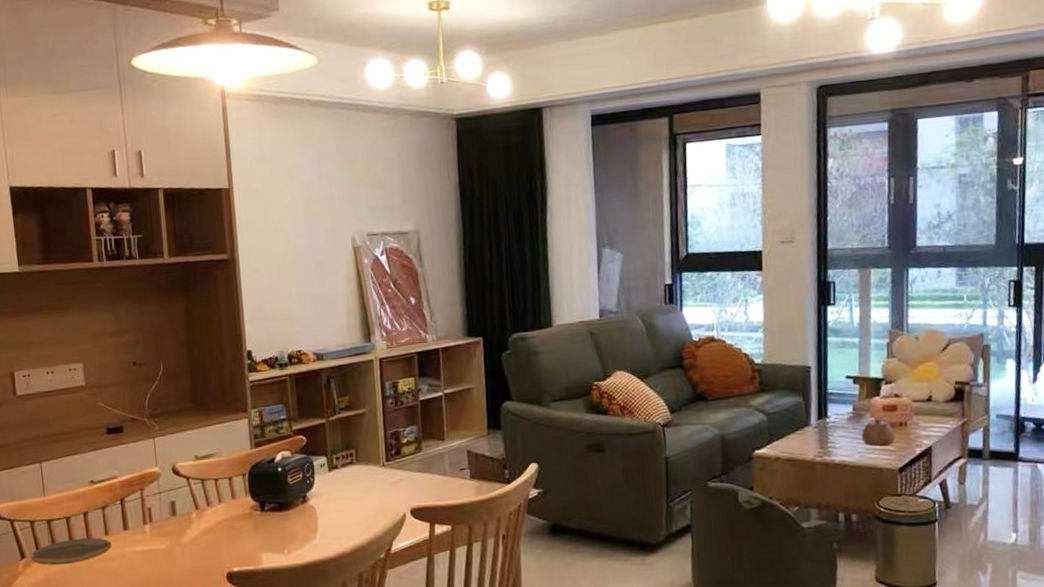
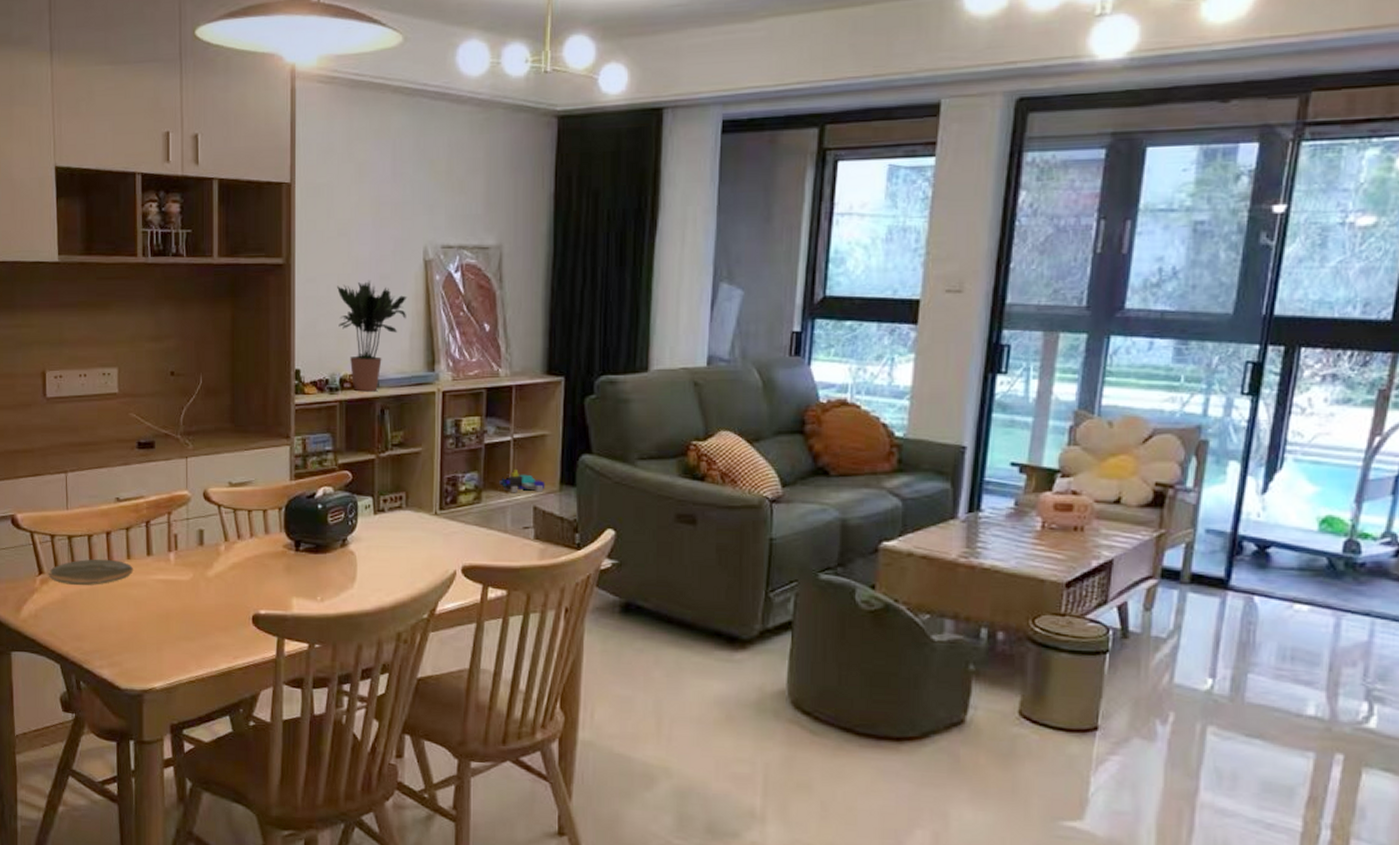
potted plant: none [278,267,342,365] -> present [337,280,408,392]
toy blocks: none [436,420,476,441] -> present [499,470,546,493]
teapot: present [861,417,896,446] -> none [1021,517,1066,552]

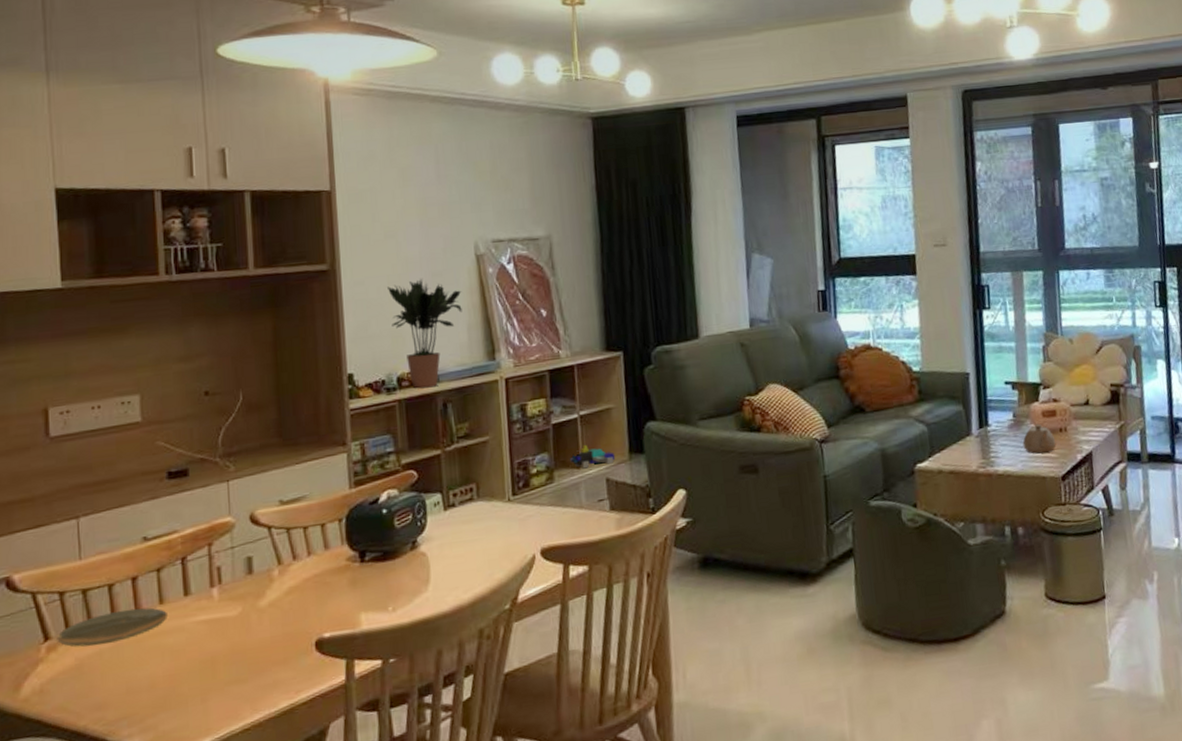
teapot: none [1021,517,1066,552] -> present [1022,424,1057,454]

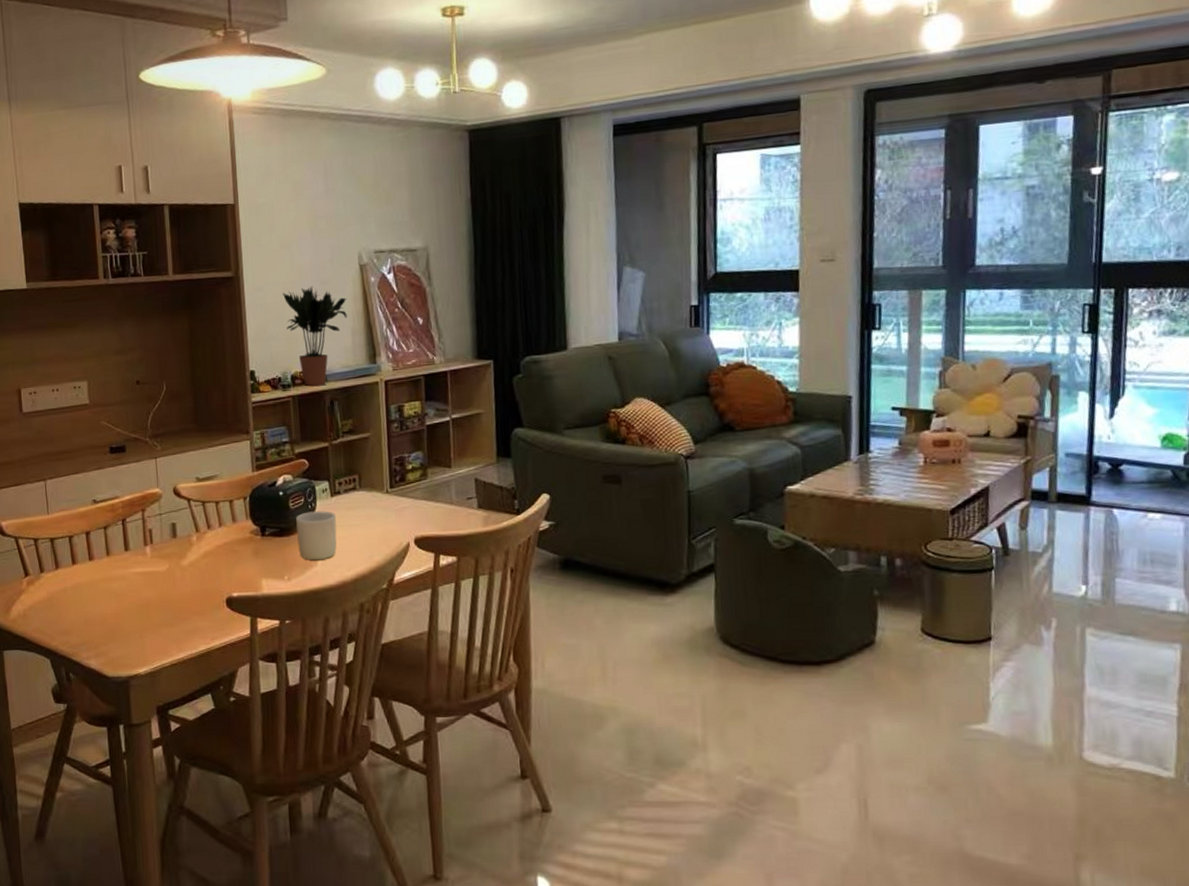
plate: present [57,607,167,647] -> none [33,557,113,584]
mug: none [402,527,452,586] -> present [296,511,337,561]
toy blocks: present [570,445,616,469] -> none [442,446,484,468]
teapot: present [1022,424,1057,454] -> none [907,453,947,485]

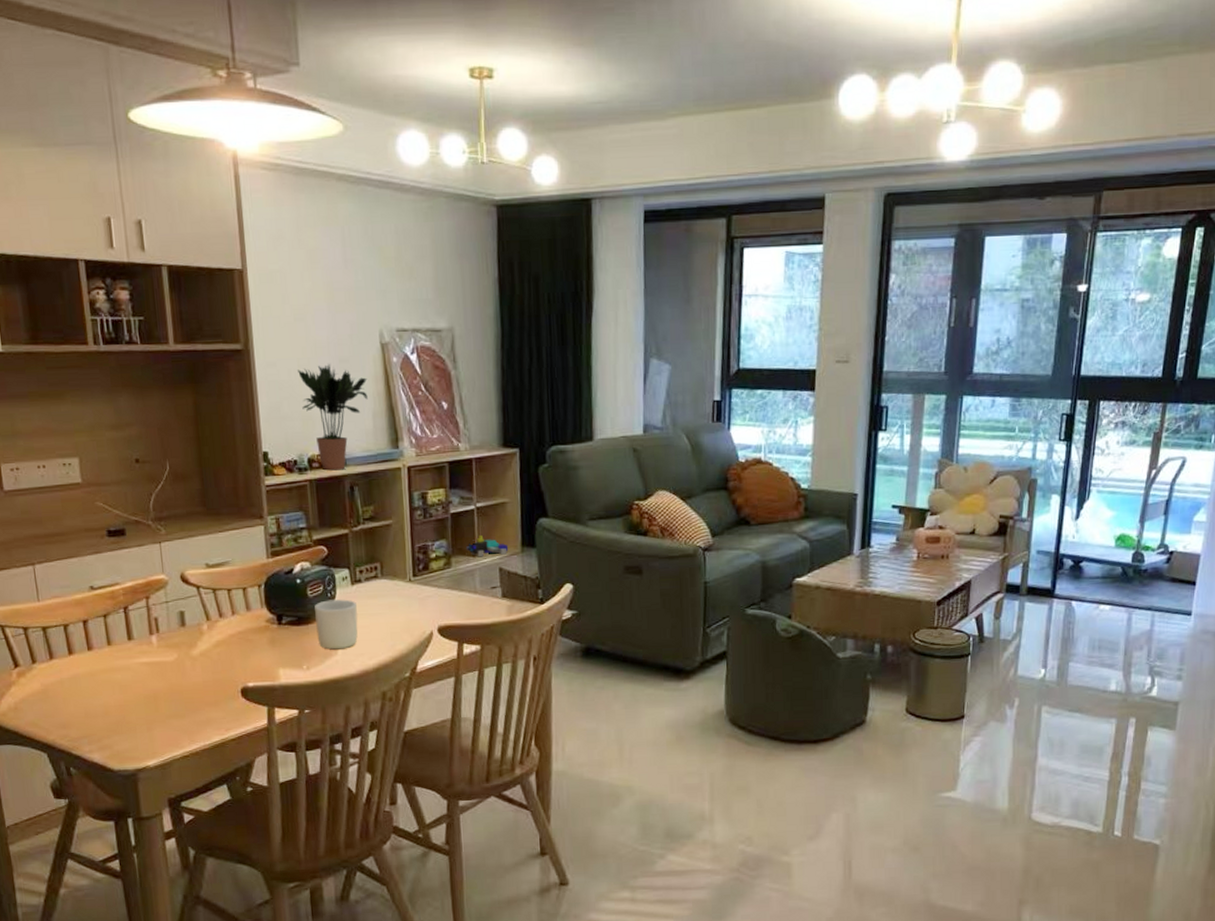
toy blocks: none [442,446,484,468] -> present [467,535,509,557]

